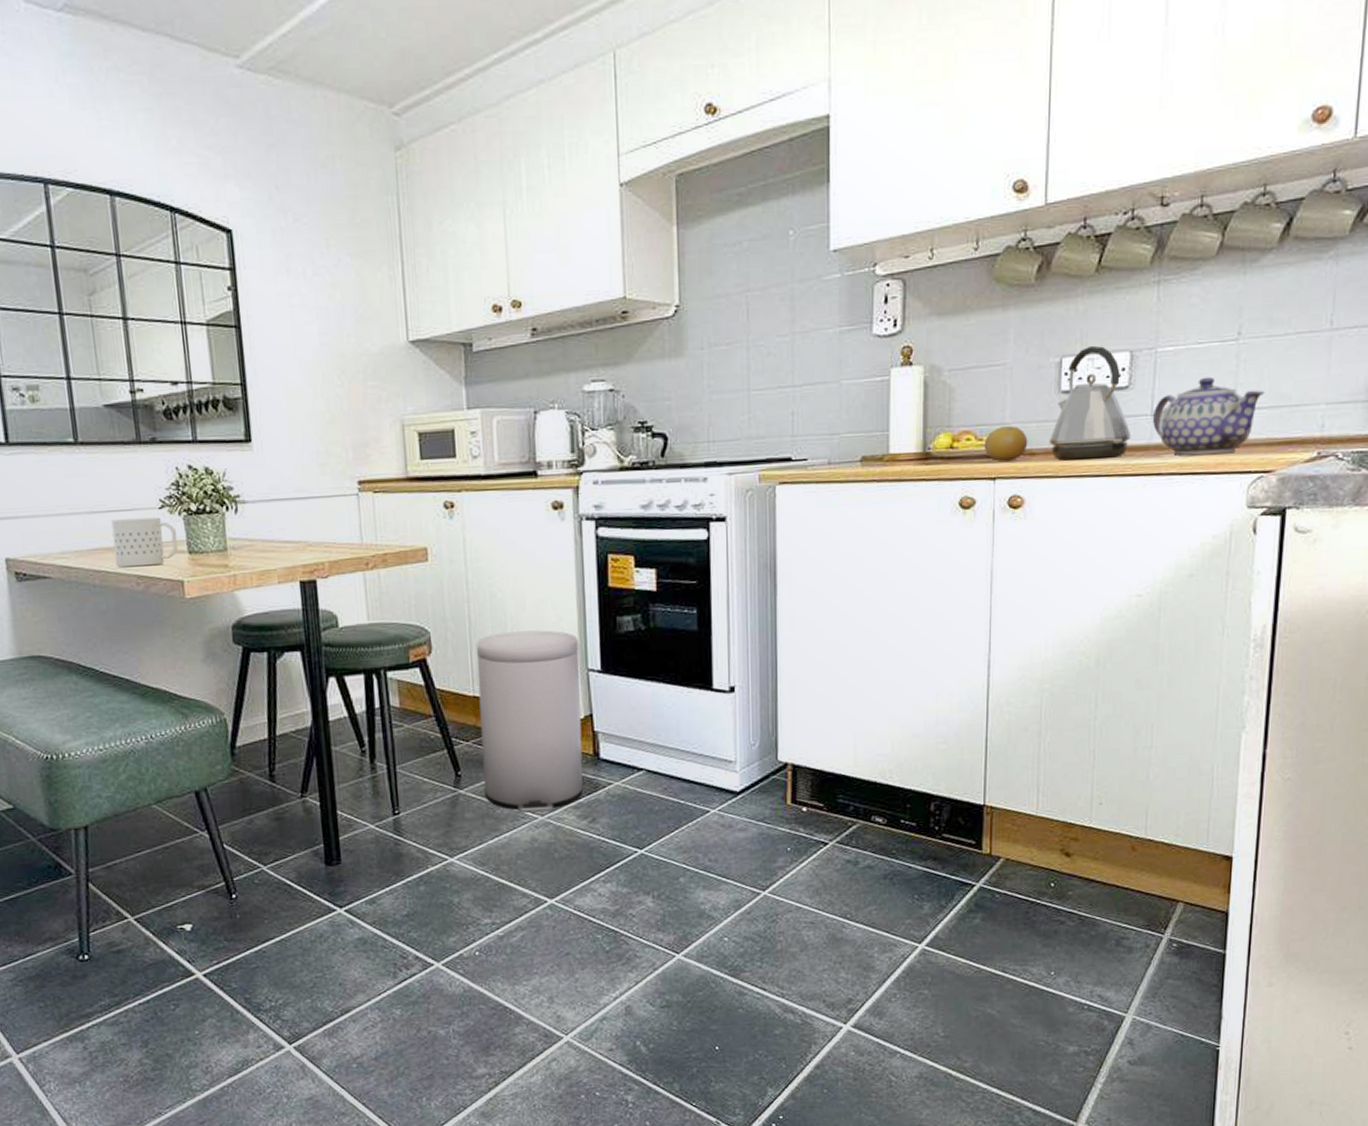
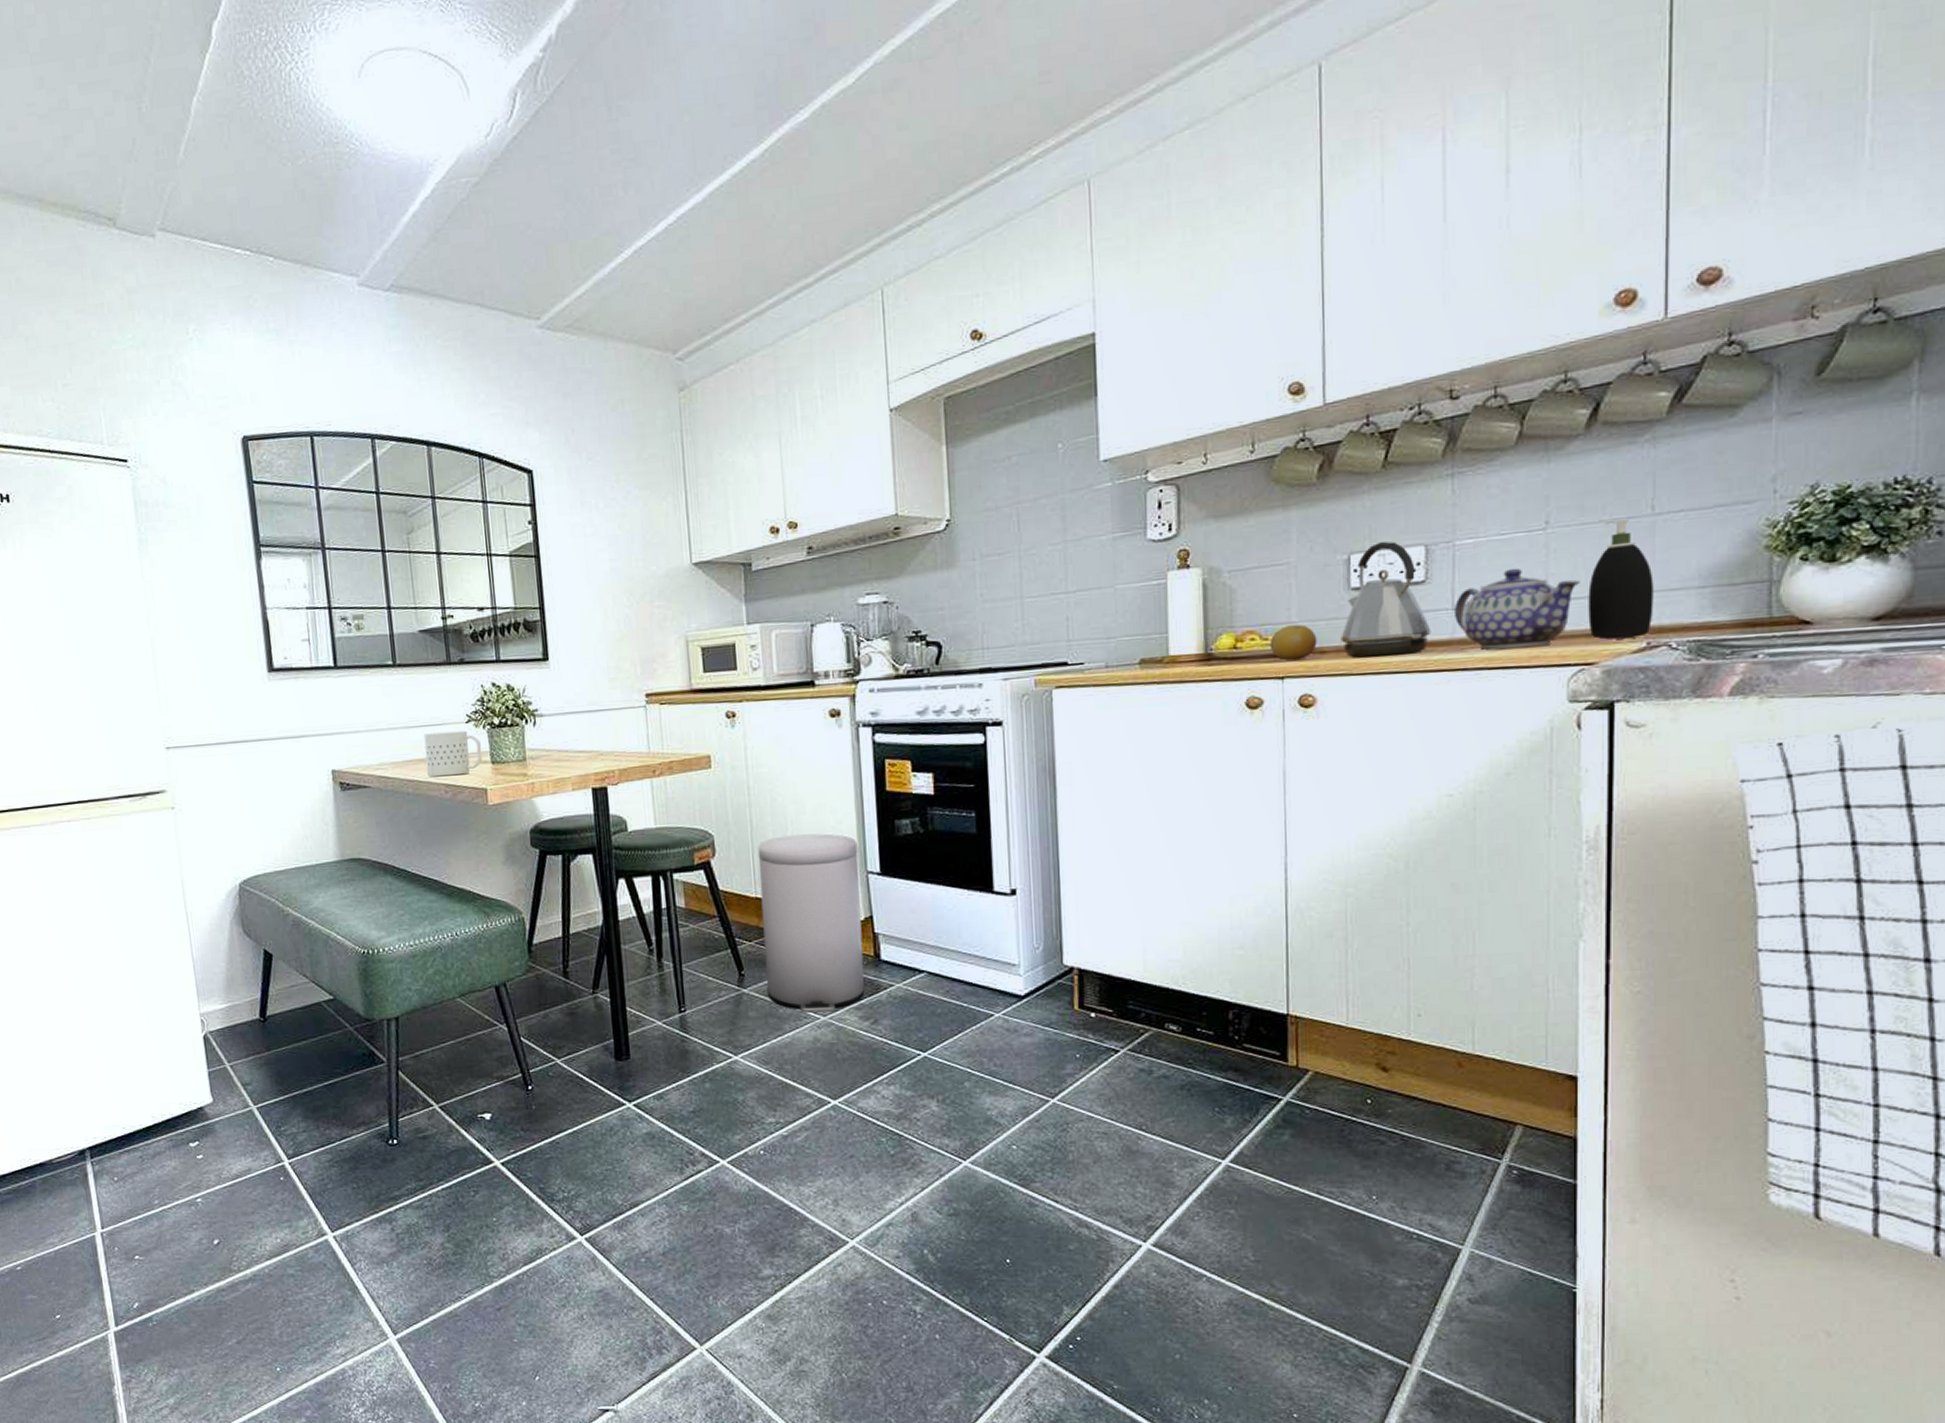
soap dispenser: none [1269,332,1328,449] -> present [1588,519,1654,640]

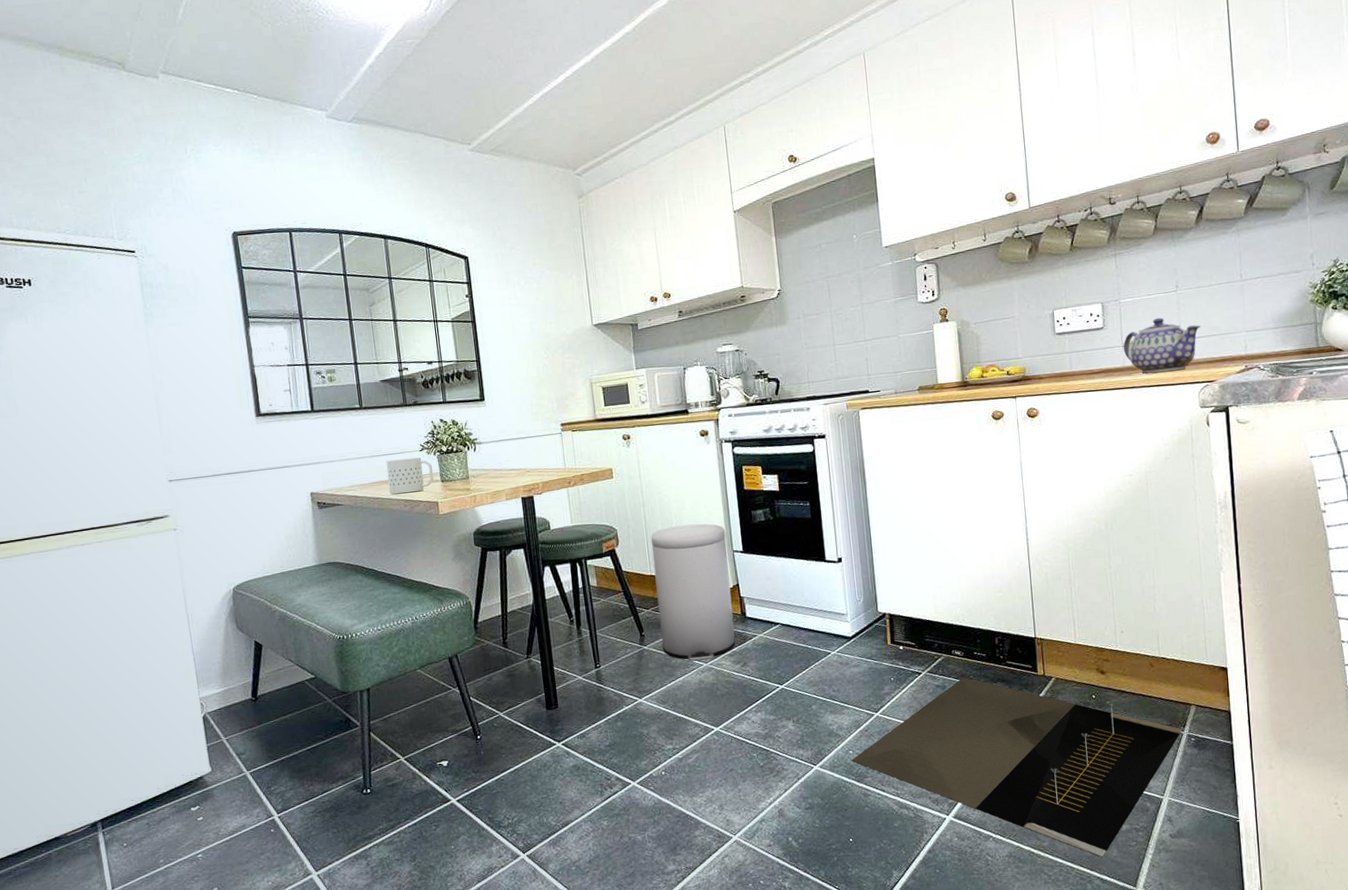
door mat: none [1014,1060,1500,1319] -> present [851,677,1183,858]
fruit: present [1269,624,1317,661] -> none [1005,359,1037,385]
kettle: present [1341,541,1431,659] -> none [1051,300,1110,382]
soap dispenser: present [1588,519,1654,640] -> none [1206,283,1247,365]

